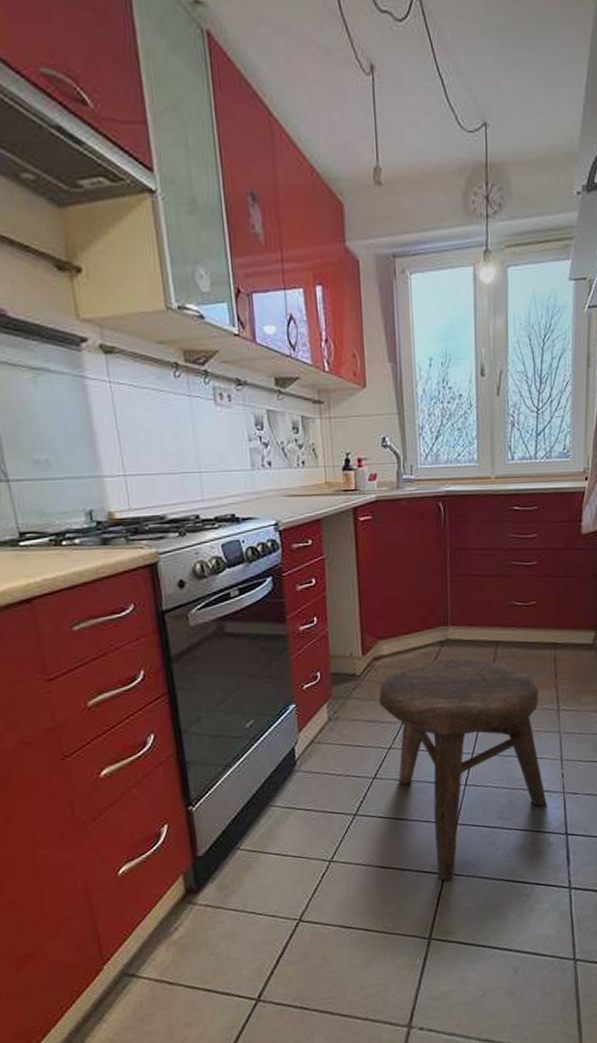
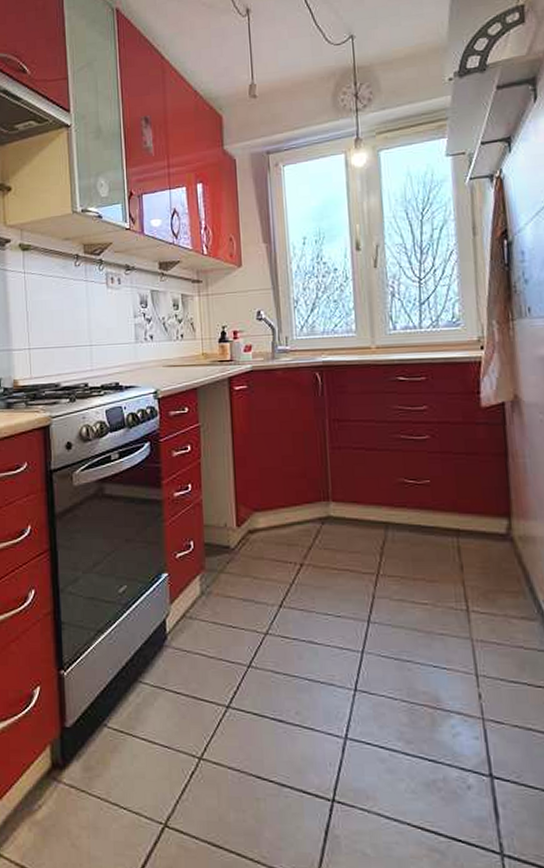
stool: present [379,658,546,880] -> none [254,538,460,810]

